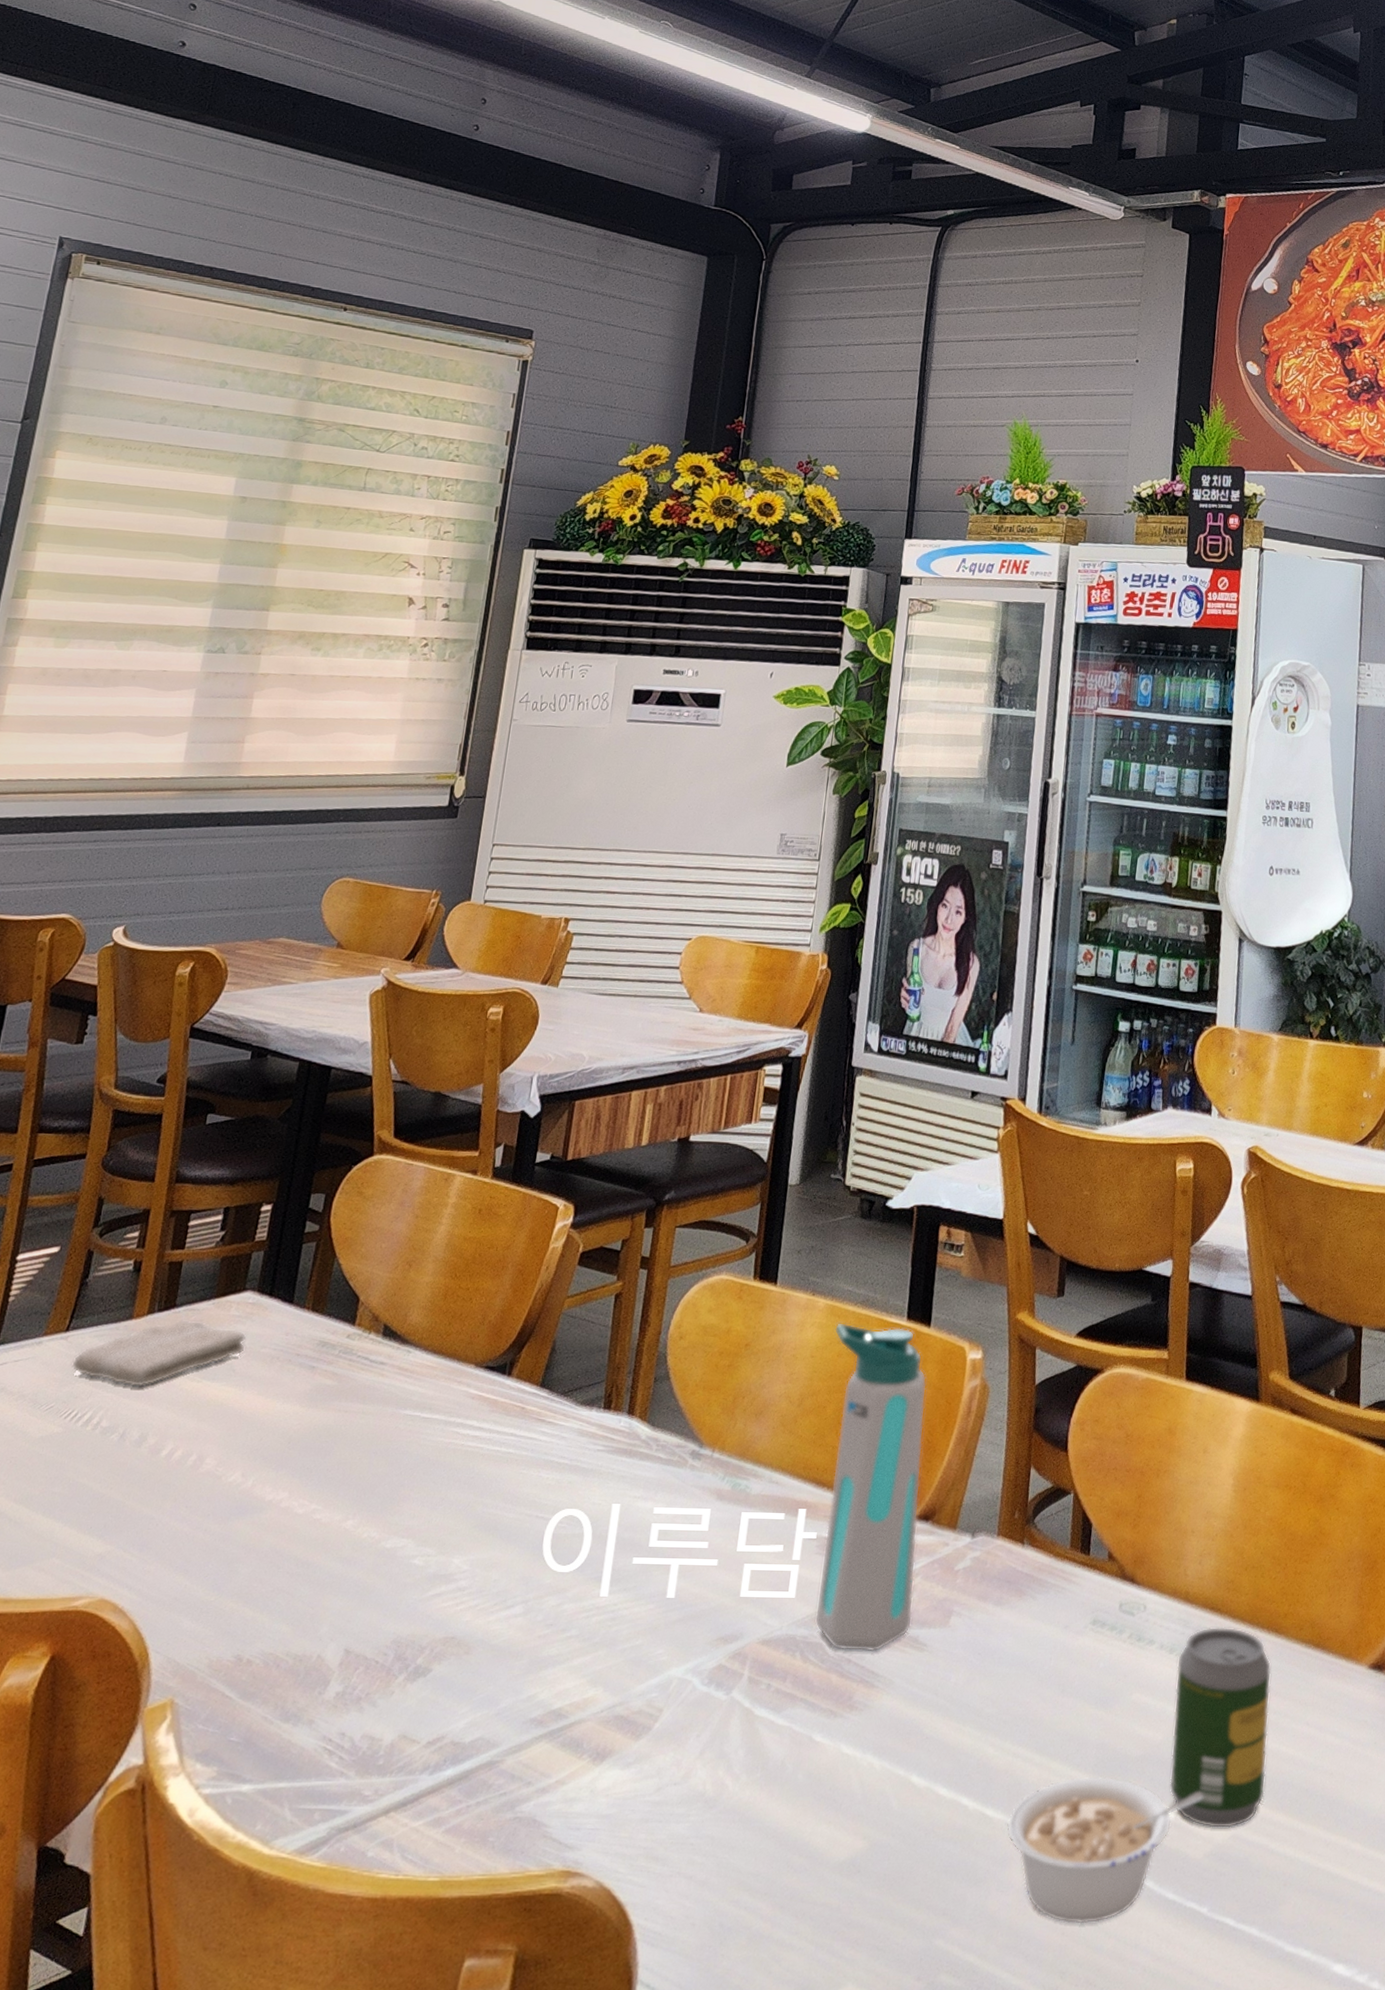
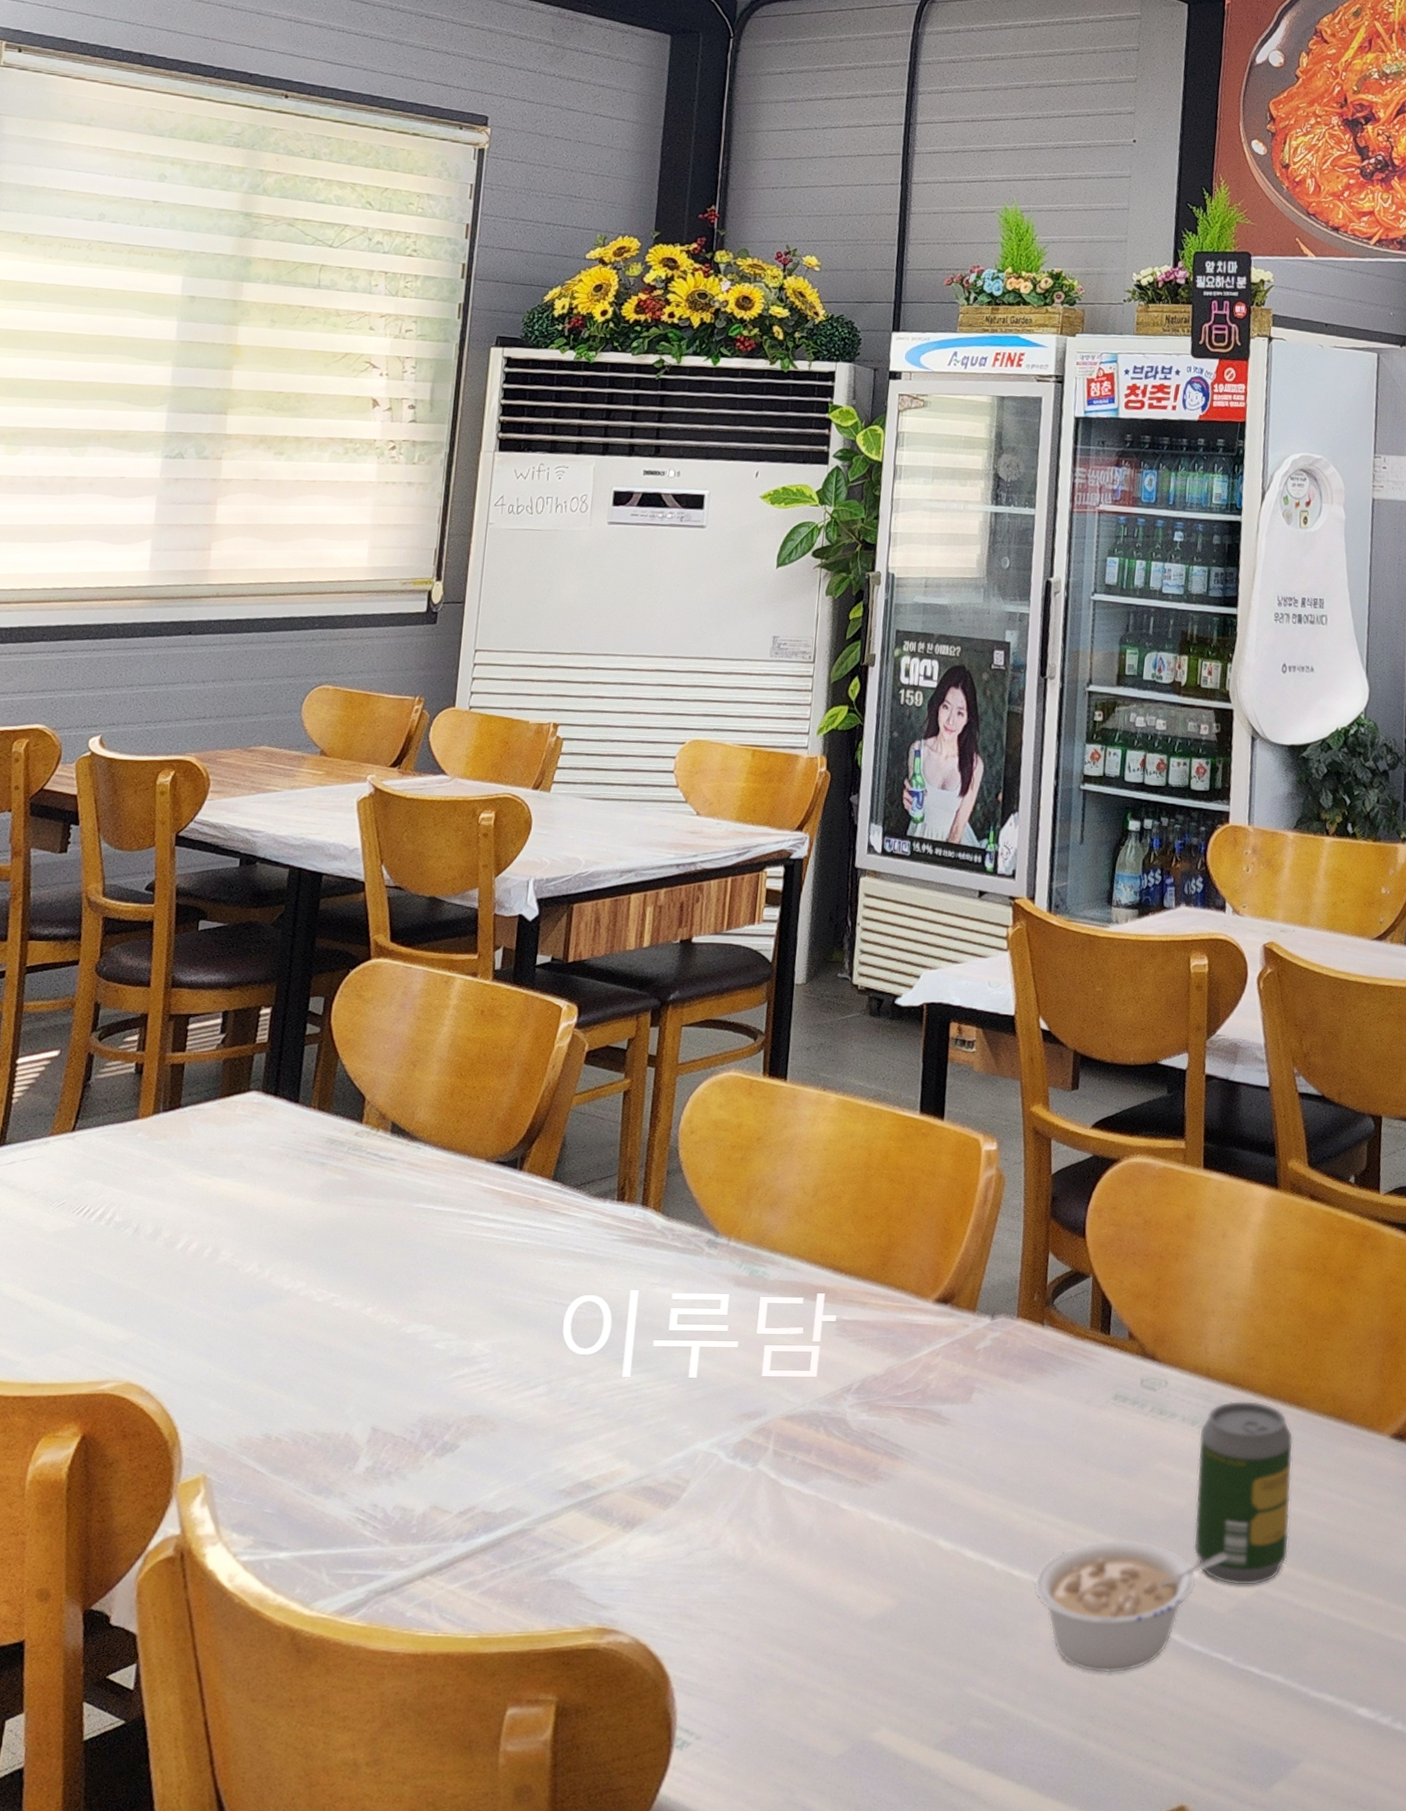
washcloth: present [71,1320,247,1388] -> none [80,1119,254,1185]
water bottle: present [814,1322,927,1652] -> none [837,1116,942,1426]

